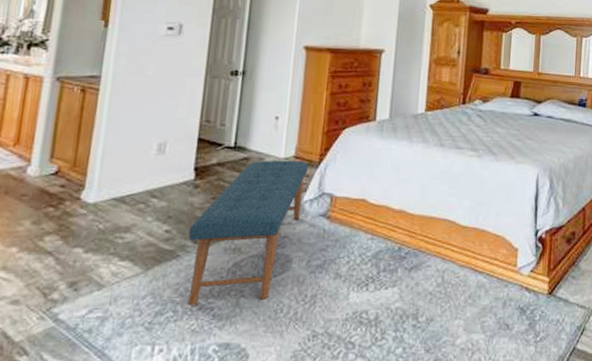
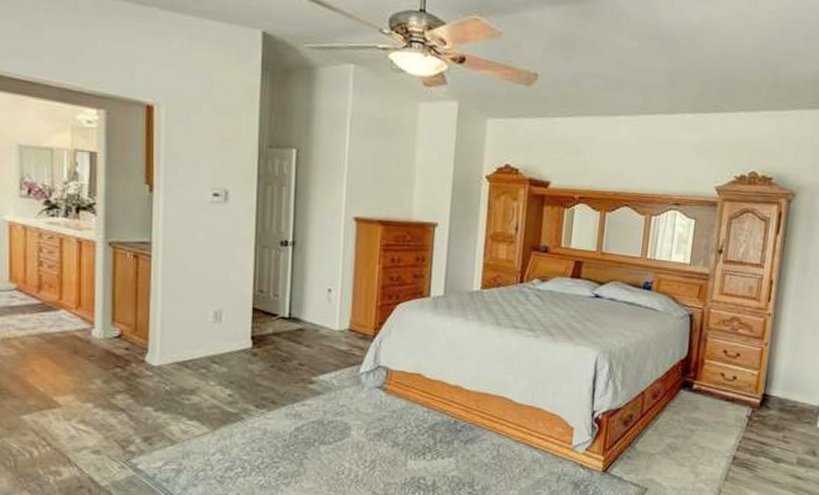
bench: present [187,160,309,307] -> none [250,332,364,464]

